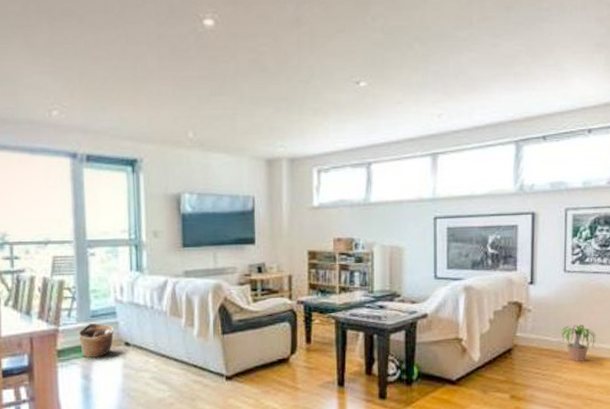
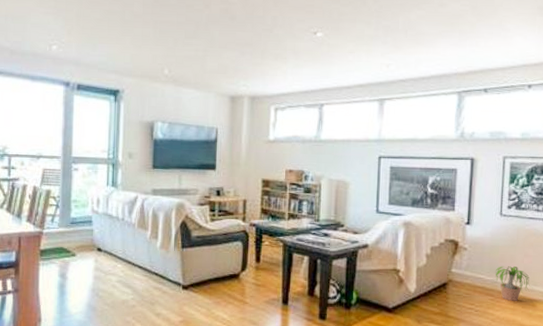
basket: present [78,322,115,358] -> none [59,228,90,259]

